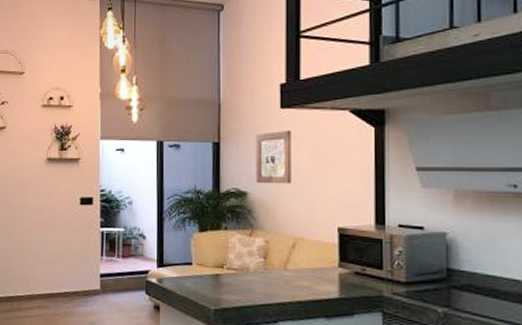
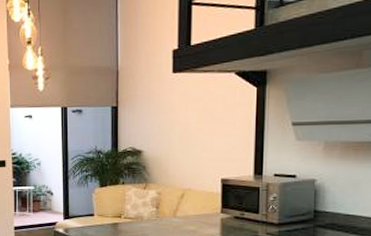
wall art: present [256,130,291,184] -> none [150,92,182,143]

